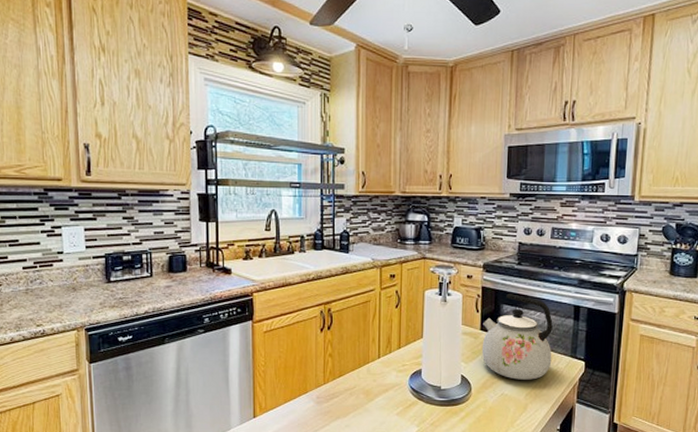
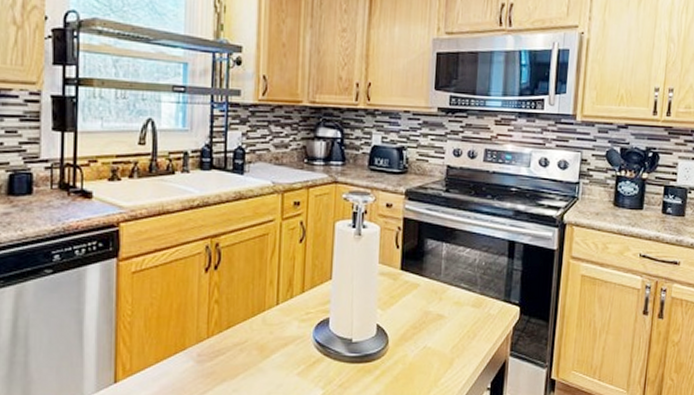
kettle: present [481,293,553,380] -> none [401,226,485,329]

